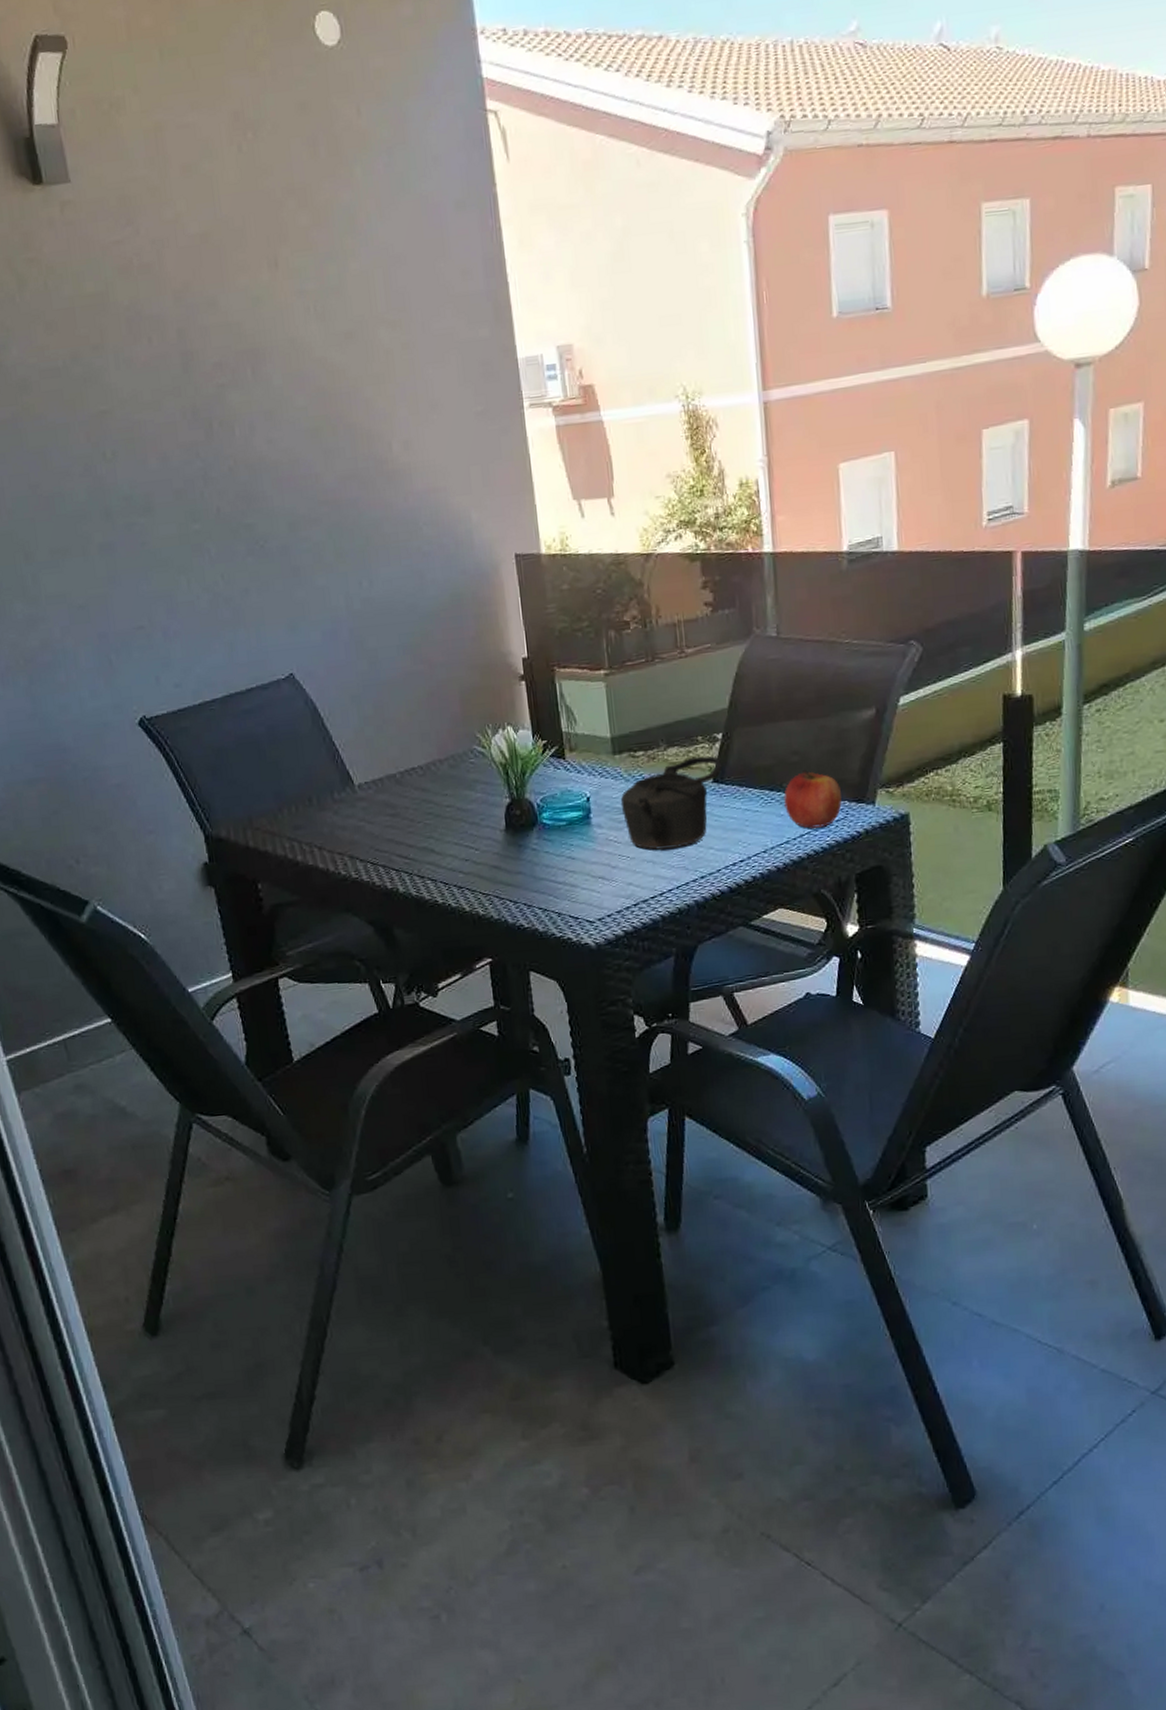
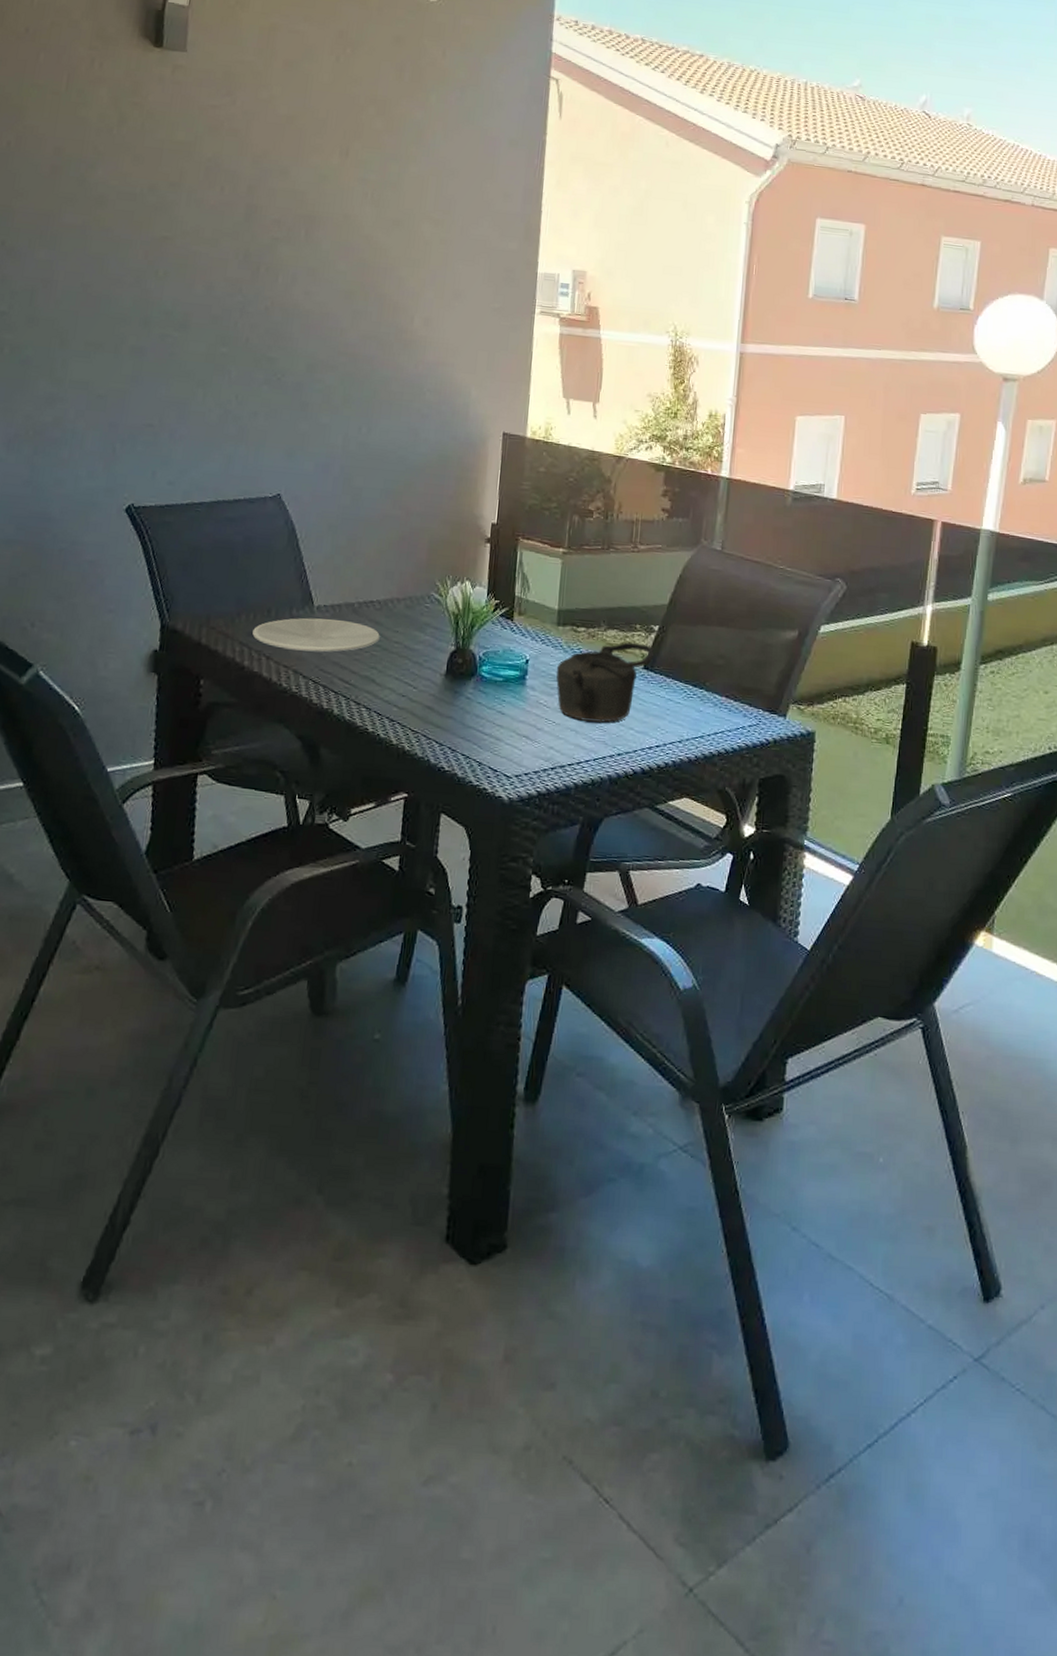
plate: none [298,793,430,836] -> present [252,618,380,652]
apple: present [784,769,842,829] -> none [704,673,757,730]

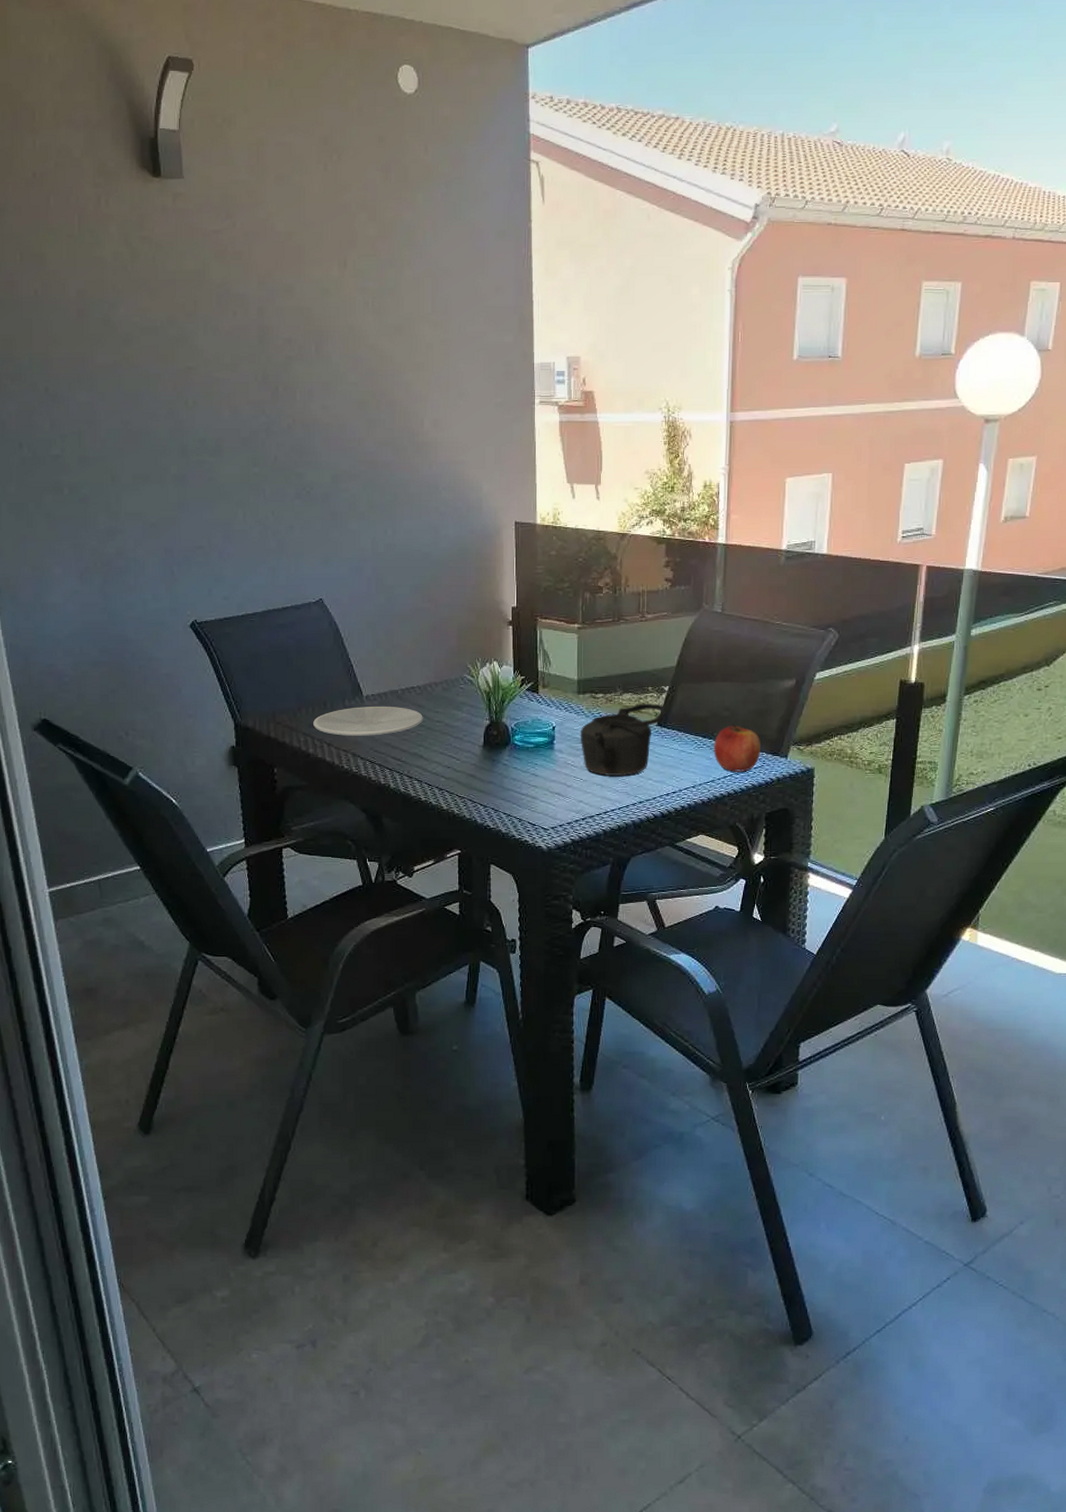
apple: none [704,673,757,730] -> present [714,723,761,772]

